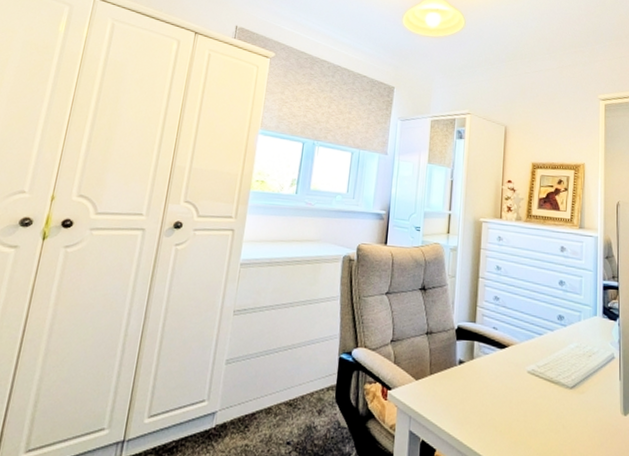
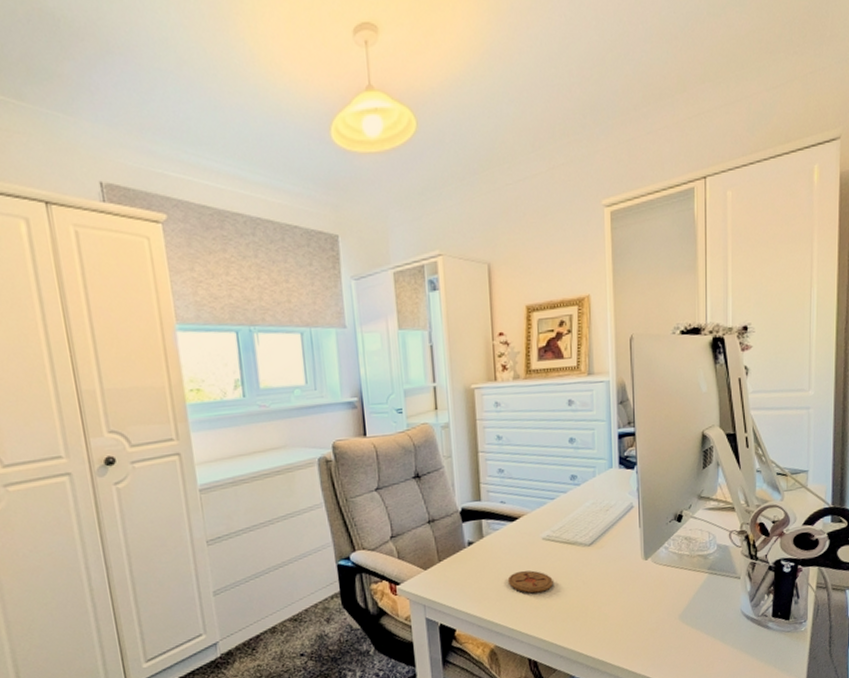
coaster: none [491,400,534,428] -> present [507,570,553,594]

